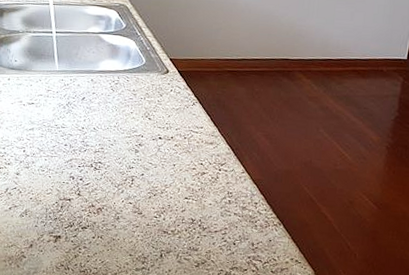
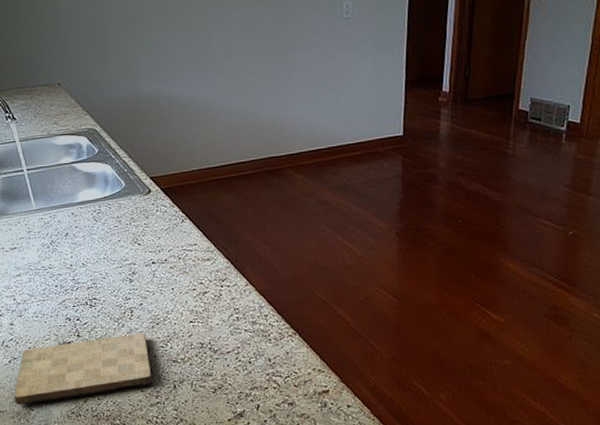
cutting board: none [8,199,144,252] -> present [13,332,153,405]

